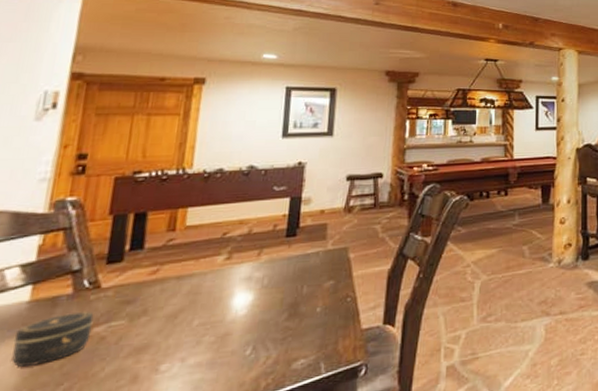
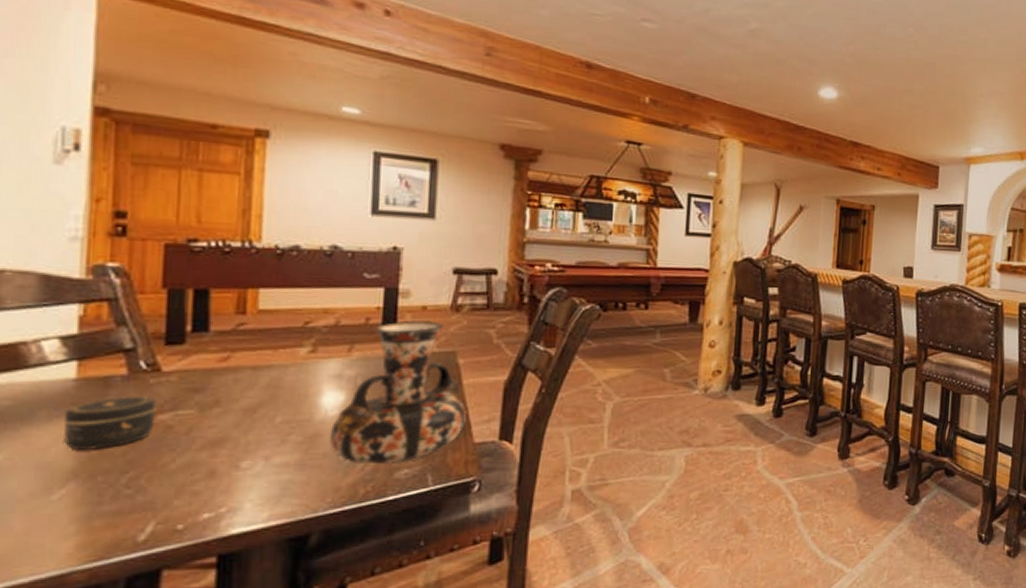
decorative vase: none [237,223,356,358] -> present [329,320,466,465]

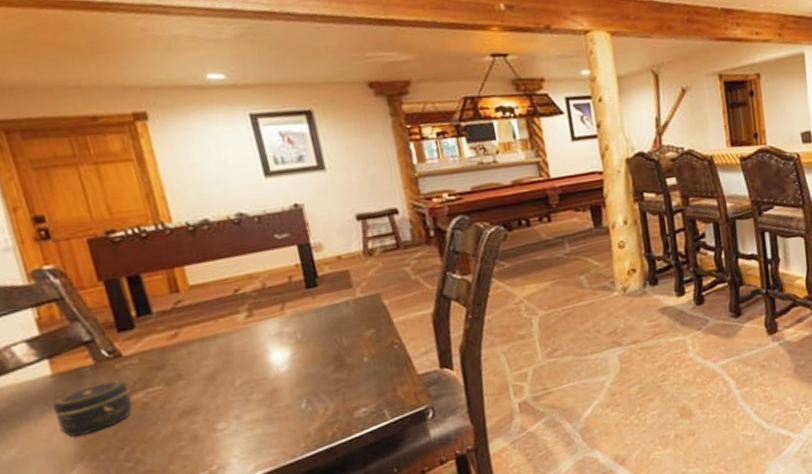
decorative vase: present [329,320,466,465] -> none [286,269,406,410]

